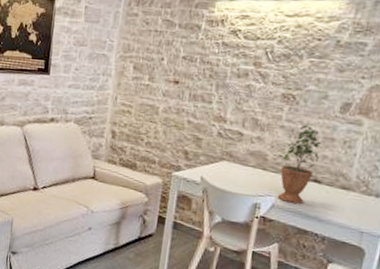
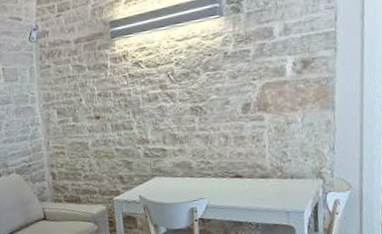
potted plant: present [278,122,325,204] -> none [205,127,238,201]

